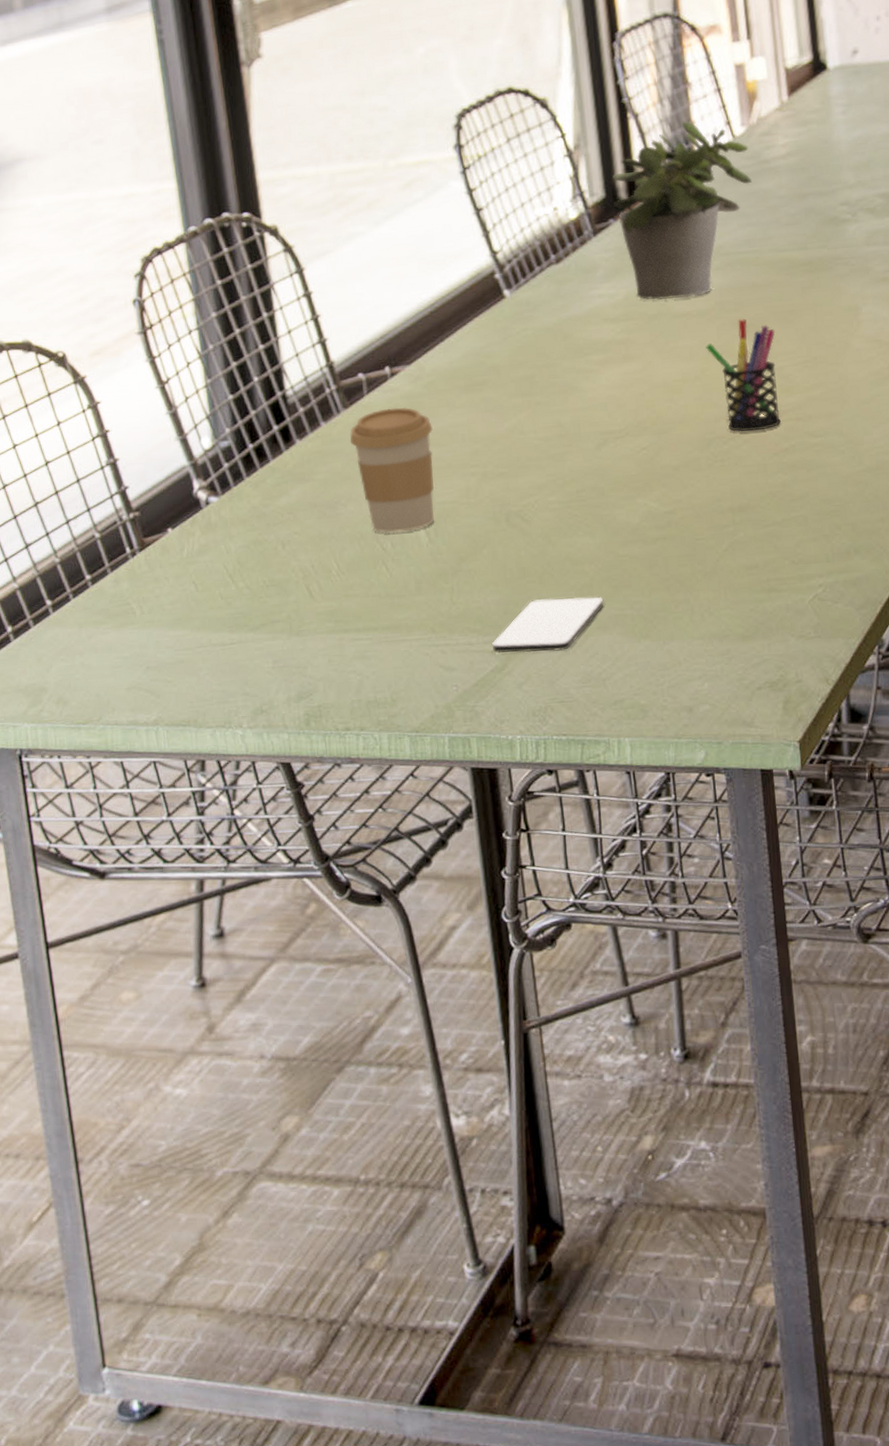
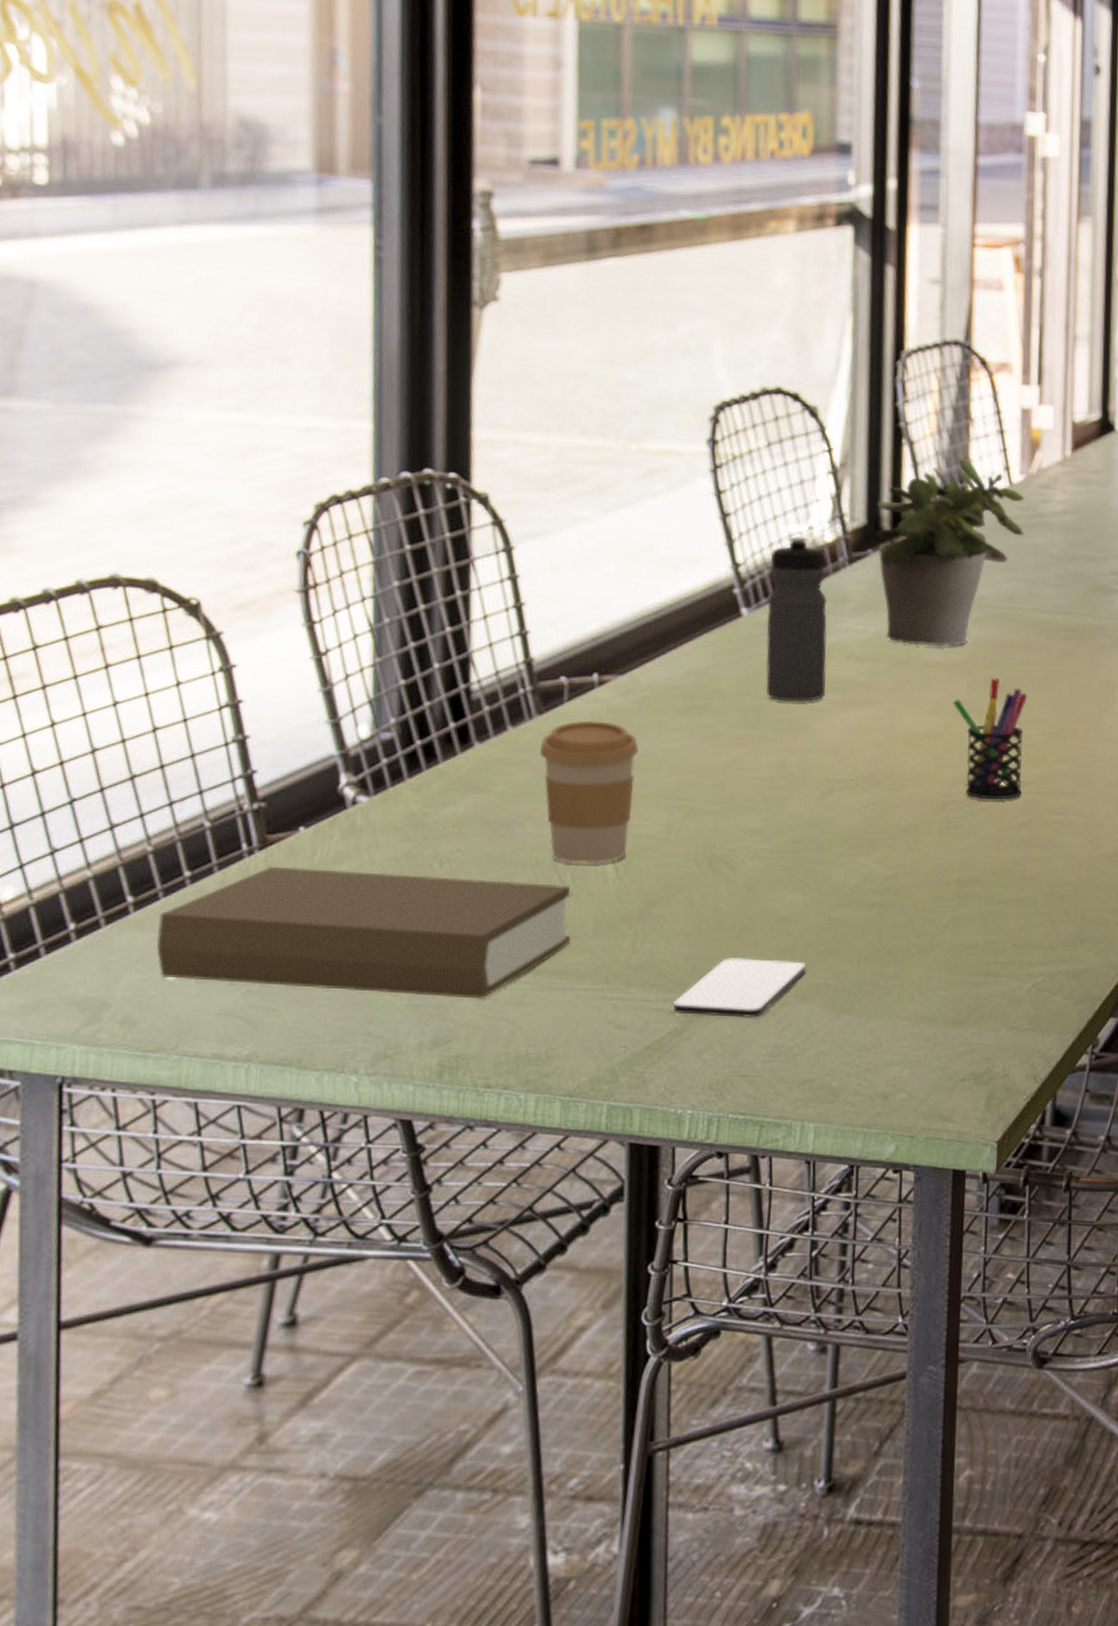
book: none [73,552,398,664] -> present [156,866,571,1000]
water bottle: none [524,218,588,368] -> present [766,536,827,702]

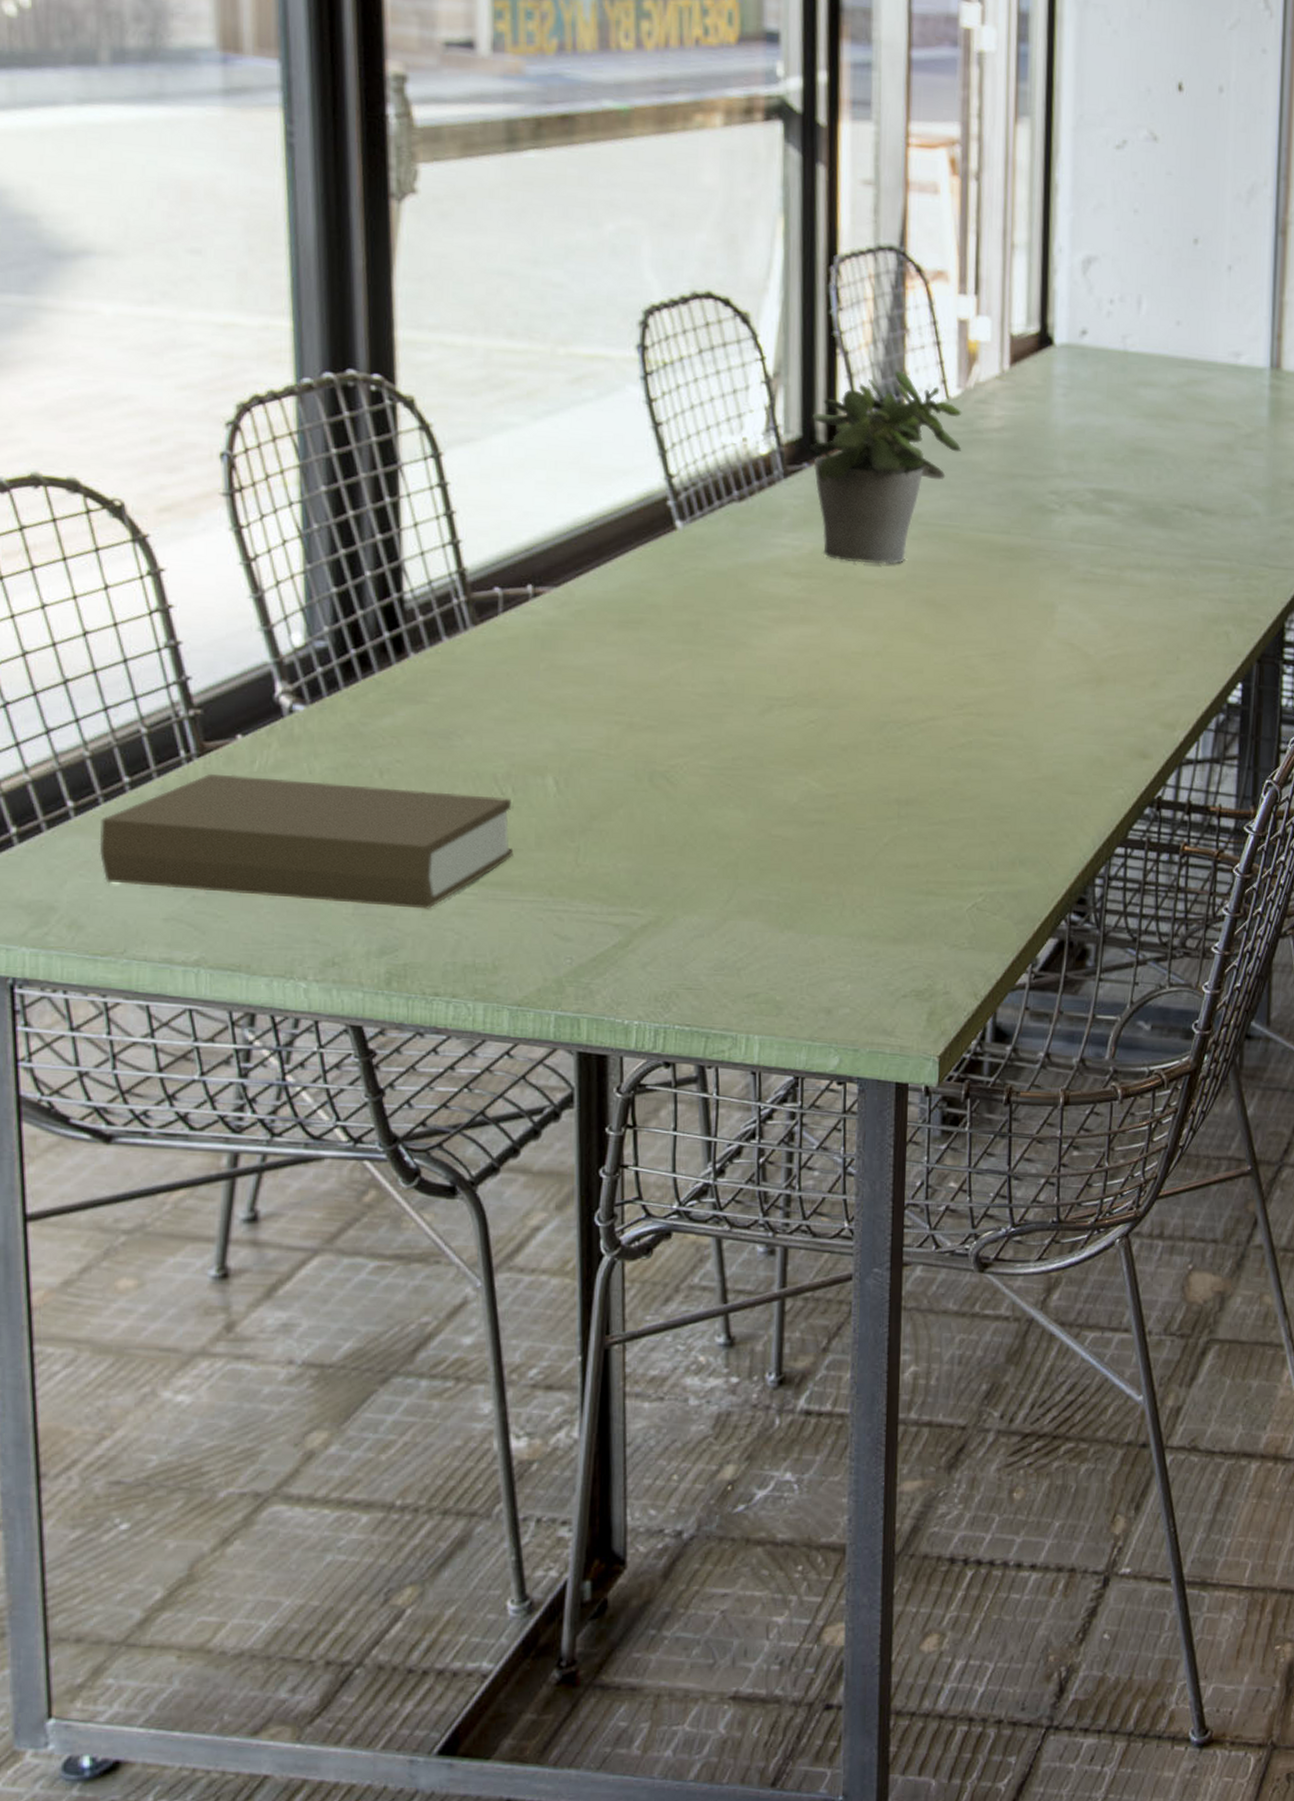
coffee cup: present [540,720,639,864] -> none [477,632,576,777]
smartphone: present [673,958,807,1018] -> none [618,873,749,932]
water bottle: present [766,536,827,702] -> none [701,448,763,619]
pen holder: present [953,677,1028,800] -> none [891,596,966,721]

